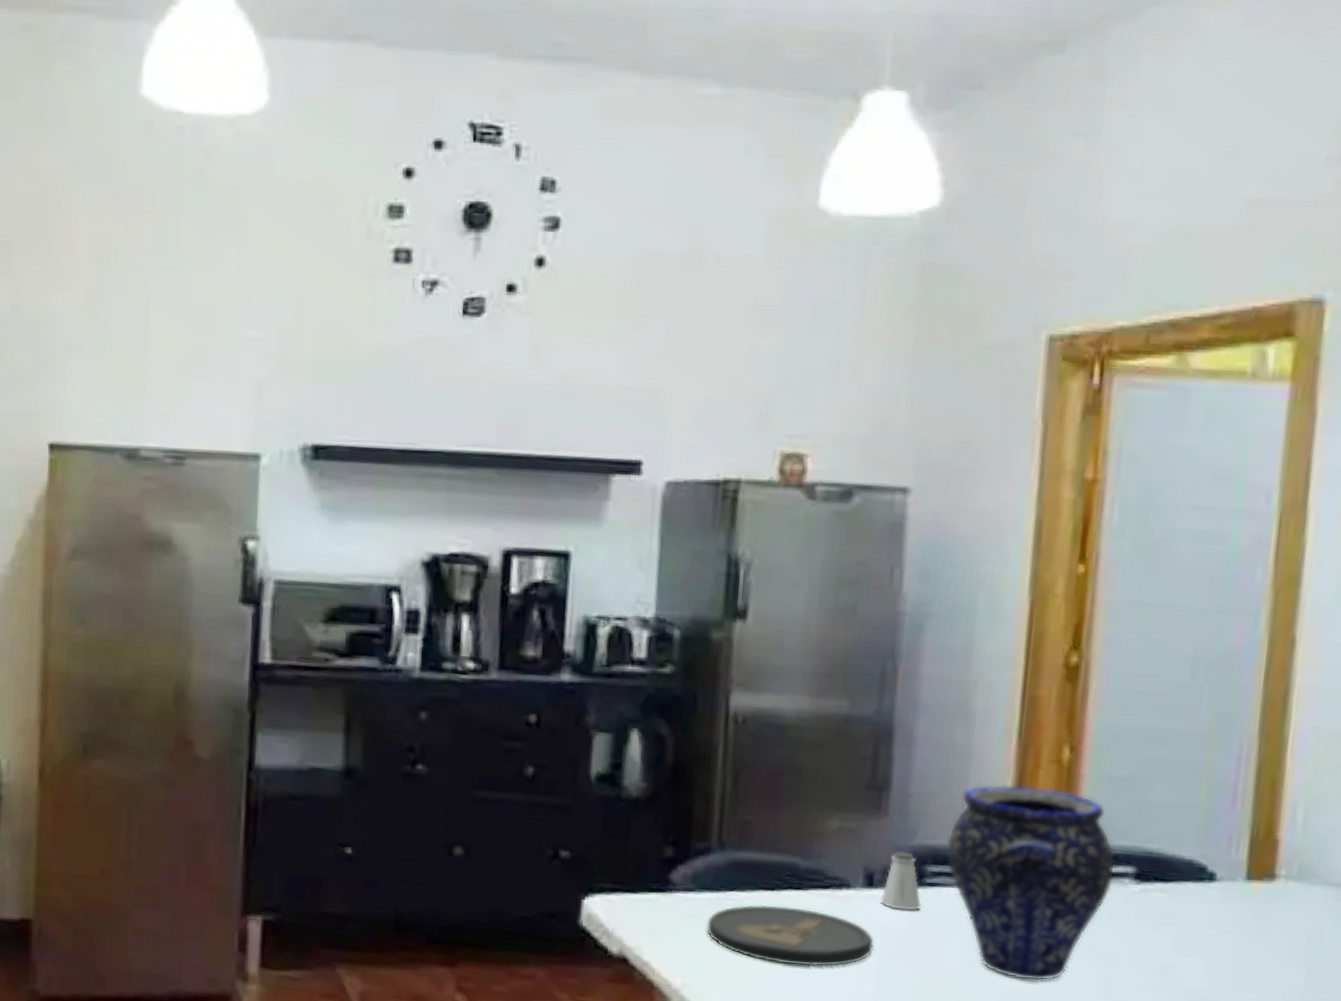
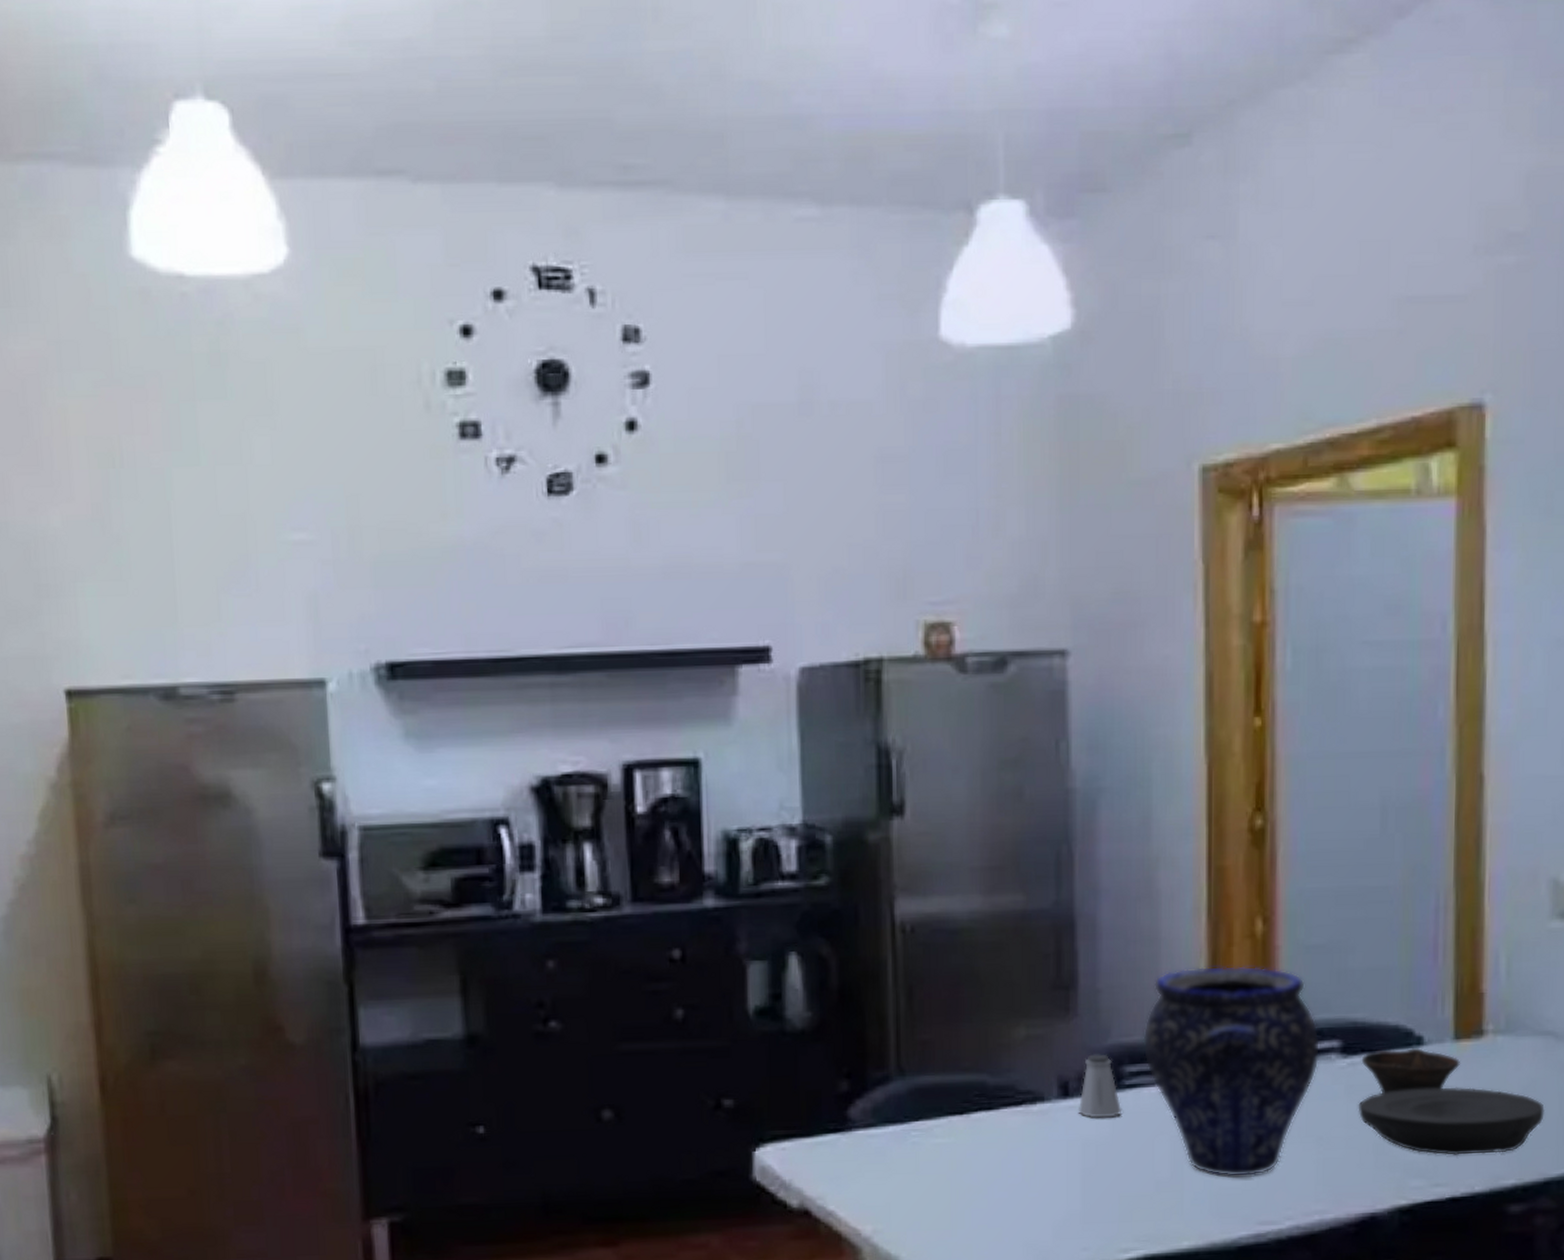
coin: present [706,904,875,967] -> none [892,1129,1077,1194]
plate: none [1146,918,1331,992] -> present [1358,1086,1545,1156]
bowl: none [1153,880,1251,924] -> present [1361,1047,1461,1093]

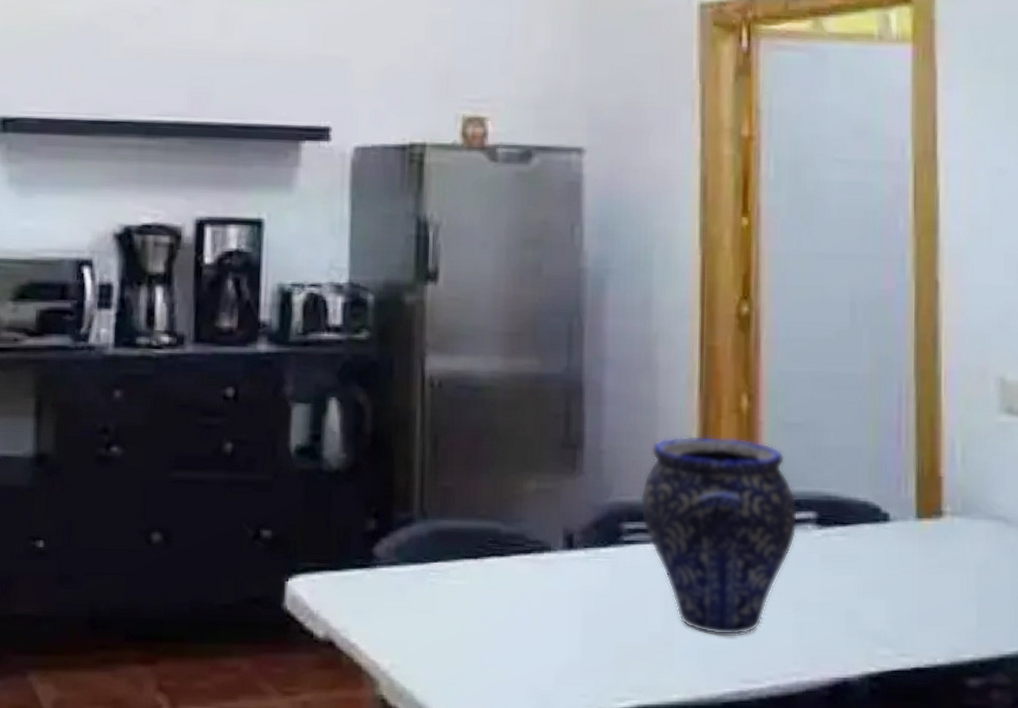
saltshaker: present [1078,1054,1122,1118] -> none [581,510,621,571]
plate: present [1358,1086,1545,1156] -> none [831,561,998,629]
bowl: present [1361,1047,1461,1093] -> none [834,523,923,565]

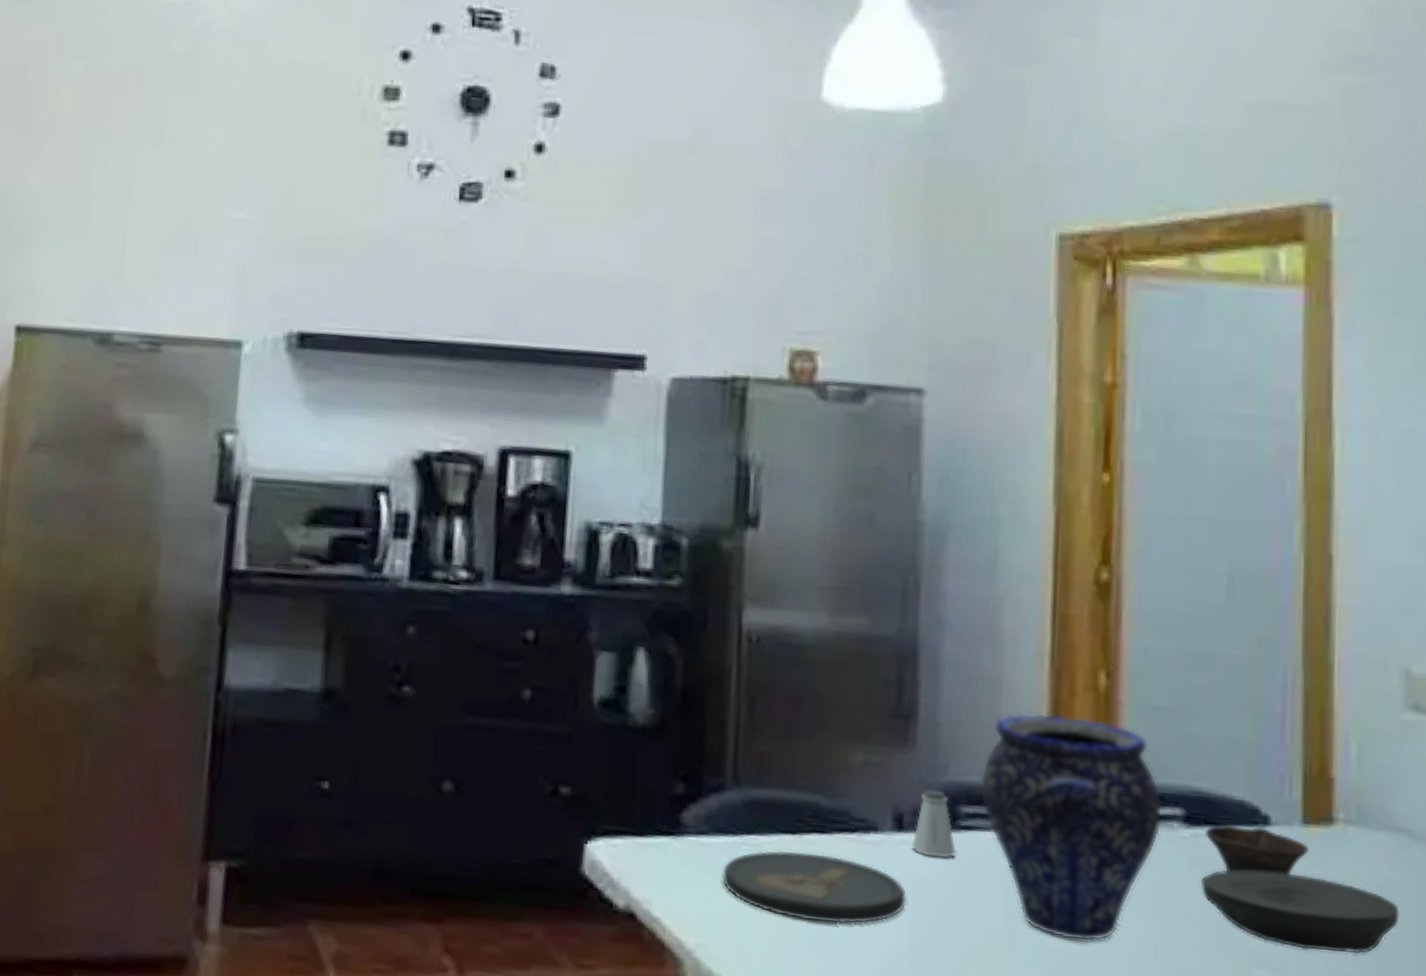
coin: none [412,573,578,637] -> present [721,850,907,924]
saltshaker: none [581,510,621,571] -> present [911,789,957,859]
plate: none [831,561,998,629] -> present [1200,868,1400,954]
bowl: none [834,523,923,565] -> present [1205,824,1310,875]

